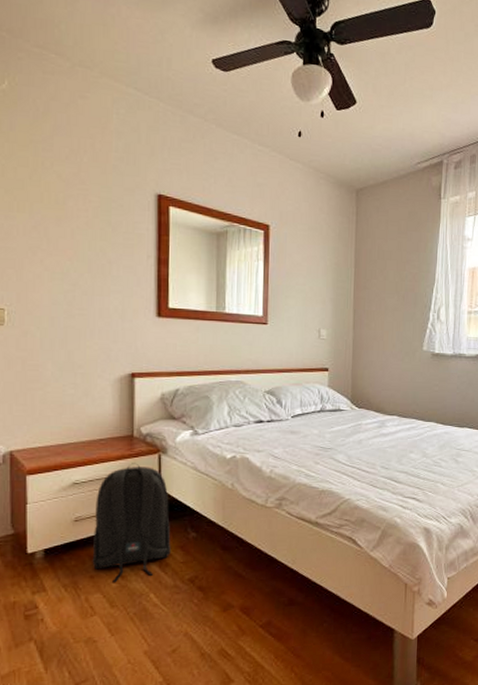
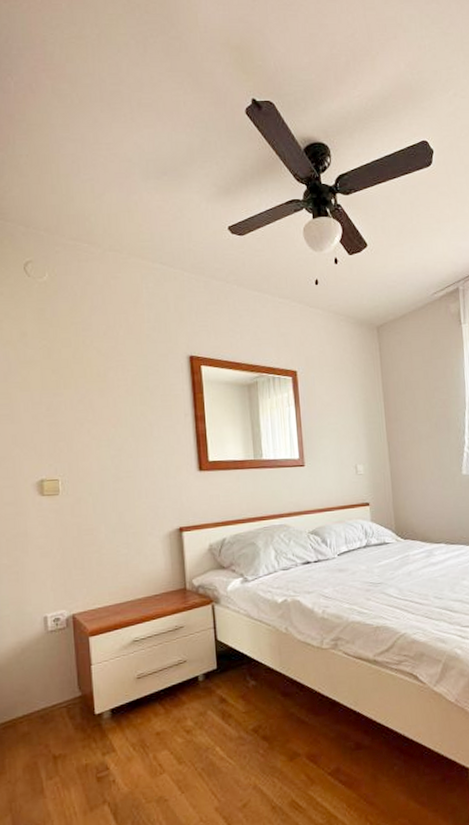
backpack: present [92,463,171,582] -> none [155,615,232,738]

